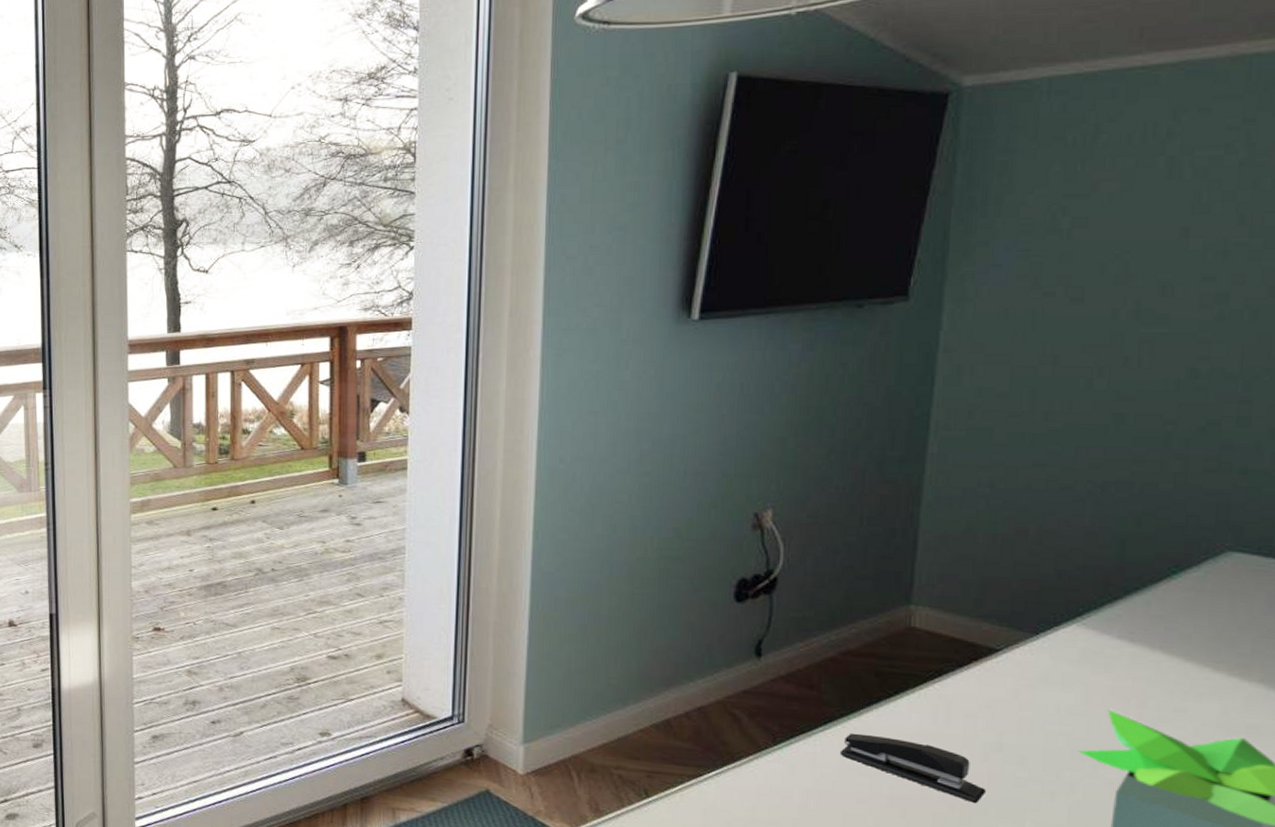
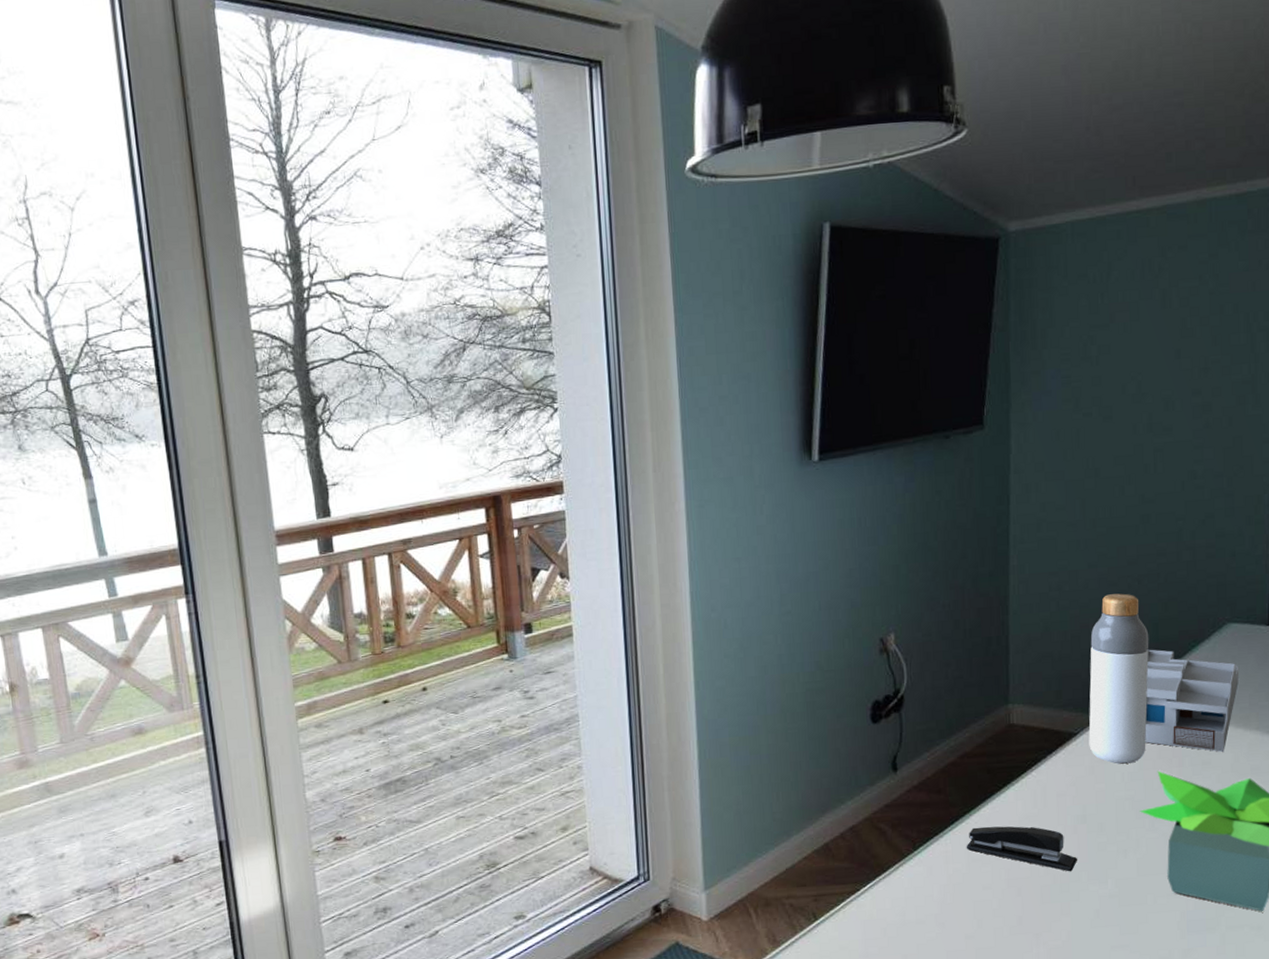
bottle: none [1014,499,1111,695] -> present [1088,593,1149,764]
desk organizer: none [1093,568,1241,701] -> present [1145,649,1239,752]

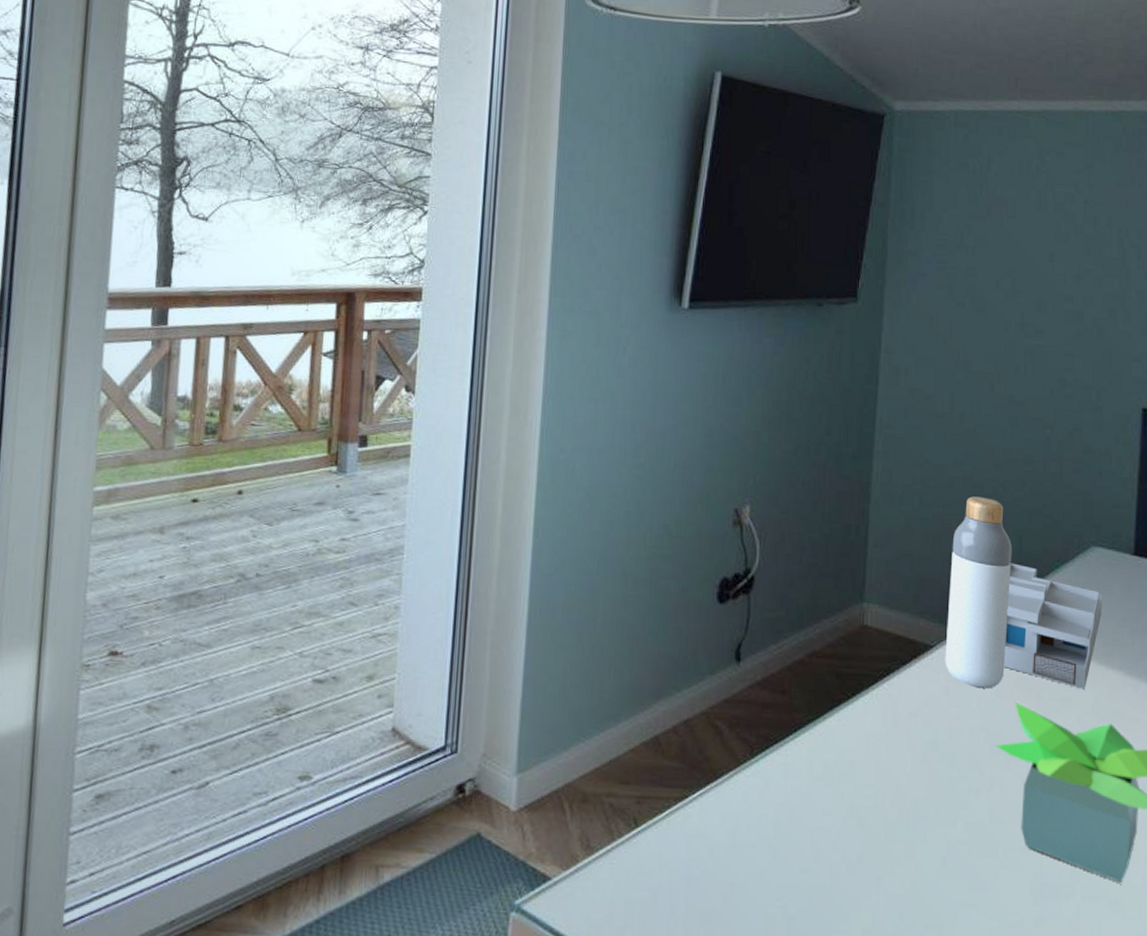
stapler: present [966,826,1077,872] -> none [807,739,926,807]

